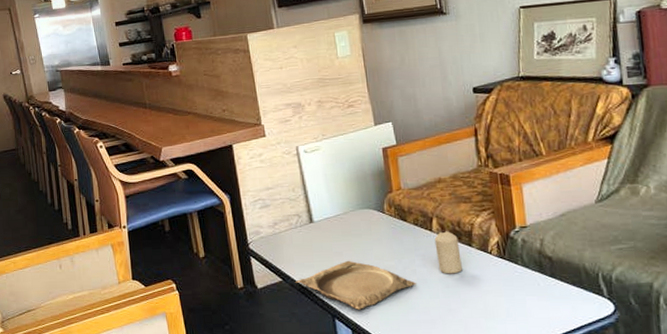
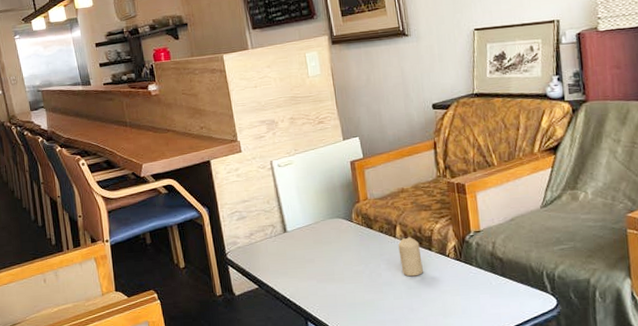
ashtray: present [295,260,417,310] -> none [270,266,383,312]

